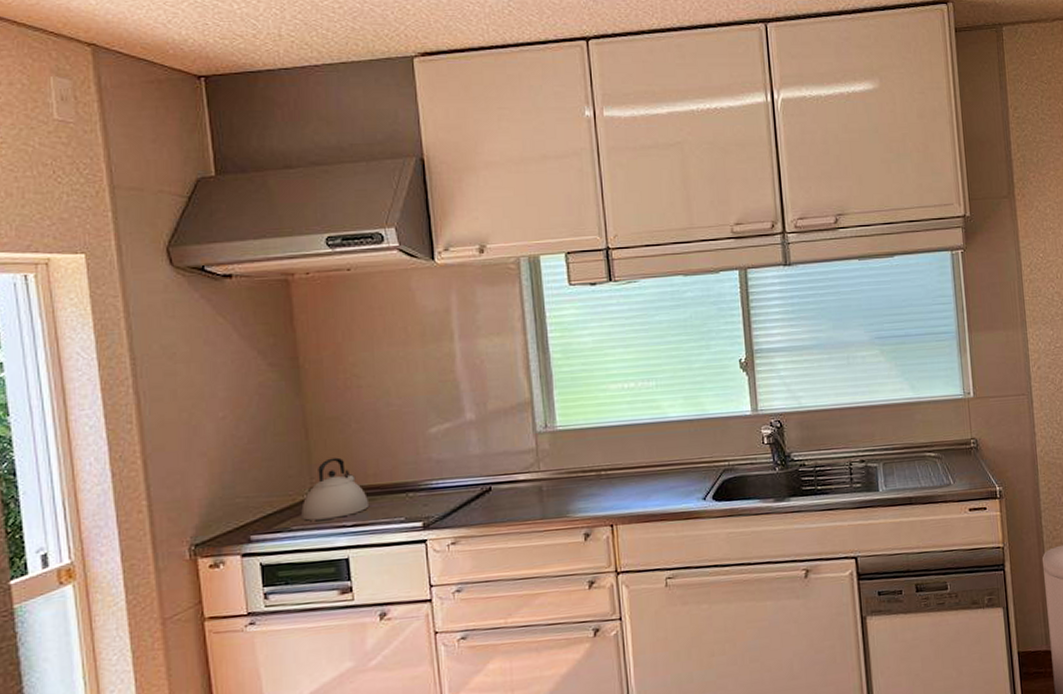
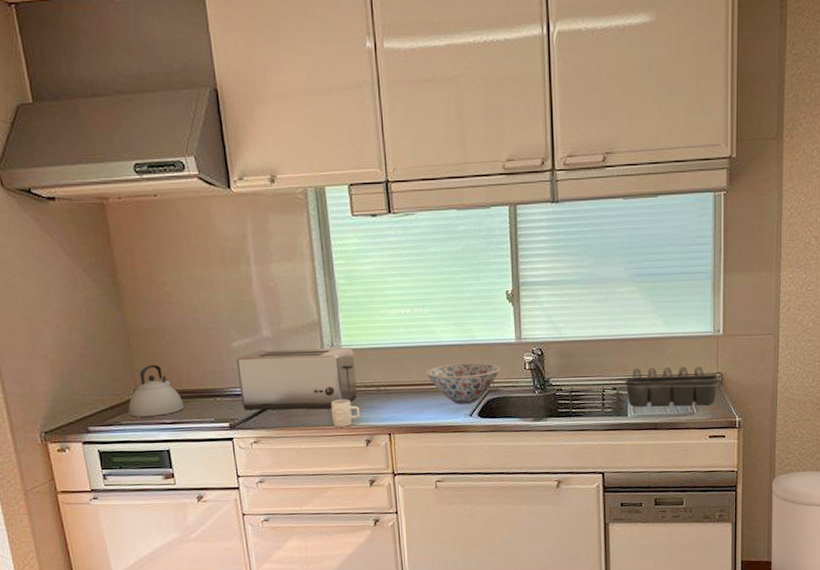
toaster: none [434,428,575,506] -> present [236,347,358,410]
mug: none [543,487,578,521] -> present [330,399,361,427]
bowl: none [653,438,737,488] -> present [426,362,501,405]
dish rack: none [872,432,974,481] -> present [624,366,719,408]

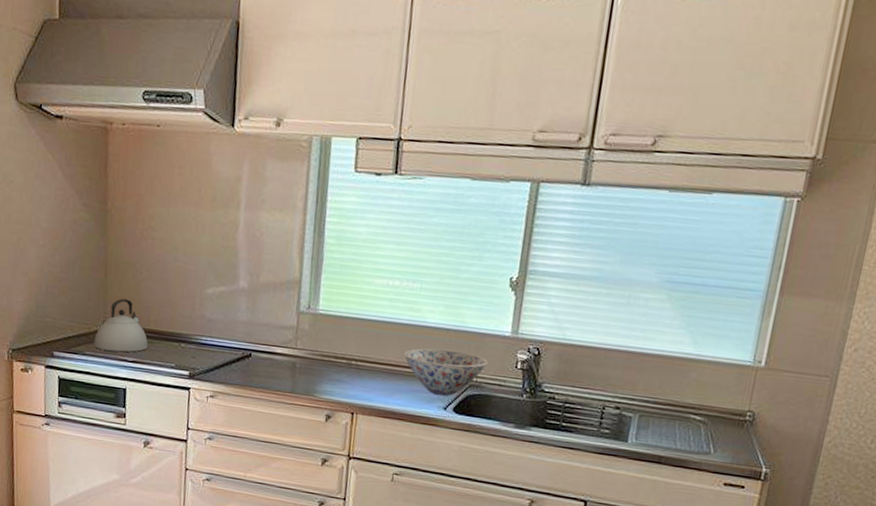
toaster: present [236,347,358,410] -> none [205,300,331,375]
mug: present [330,399,361,427] -> none [294,366,326,398]
dish rack: present [624,366,719,408] -> none [630,388,750,448]

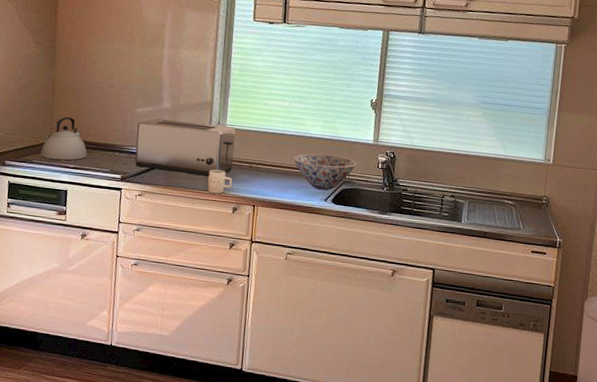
toaster: none [205,300,331,375] -> present [135,118,236,177]
mug: none [294,366,326,398] -> present [207,169,233,194]

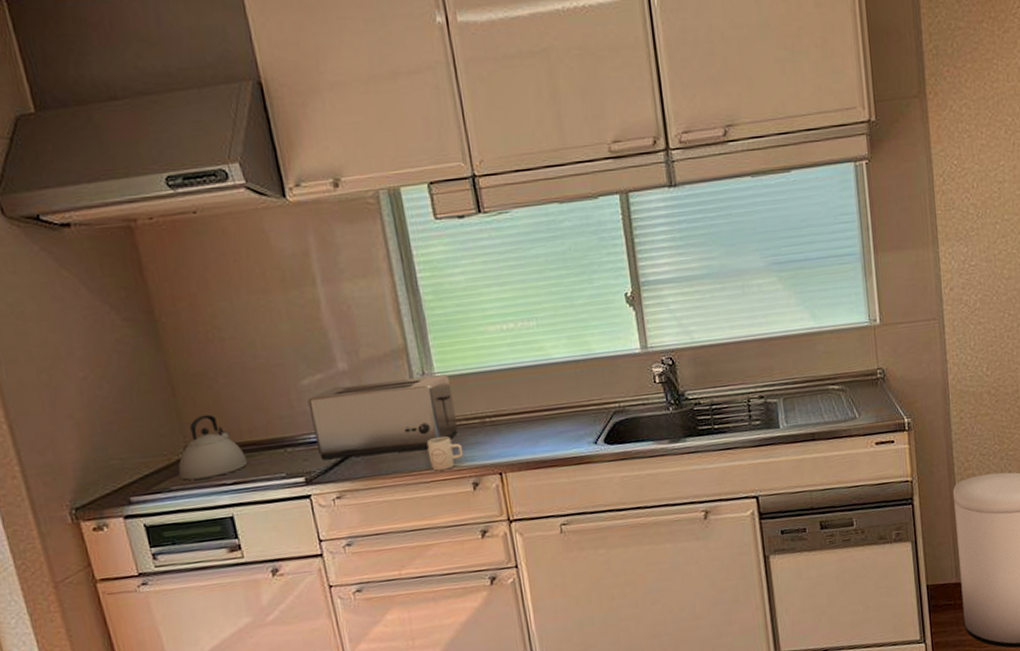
bowl: present [293,154,358,191] -> none [538,379,627,432]

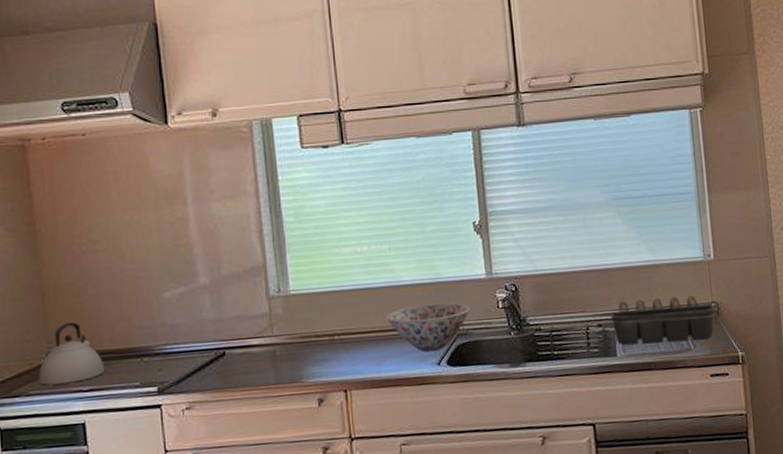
toaster: present [308,374,459,460] -> none [168,292,308,371]
mug: present [426,436,464,471] -> none [277,352,312,386]
bowl: none [538,379,627,432] -> present [387,303,471,353]
dish rack: none [771,363,881,417] -> present [609,295,715,346]

